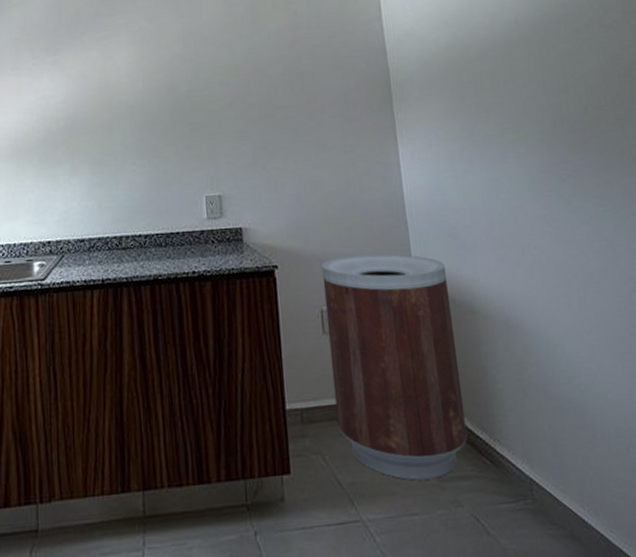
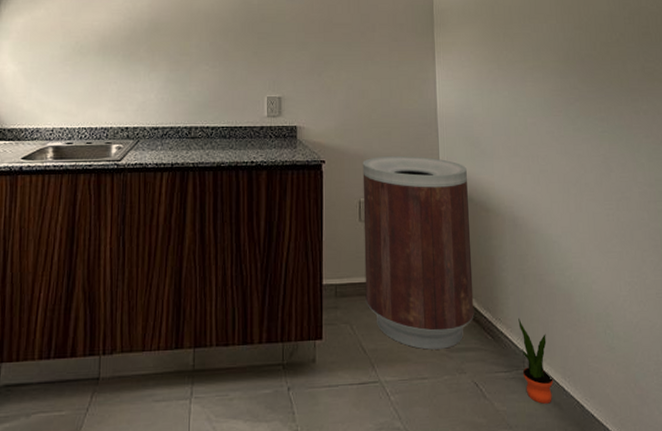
potted plant: none [521,437,570,539] -> present [518,317,554,404]

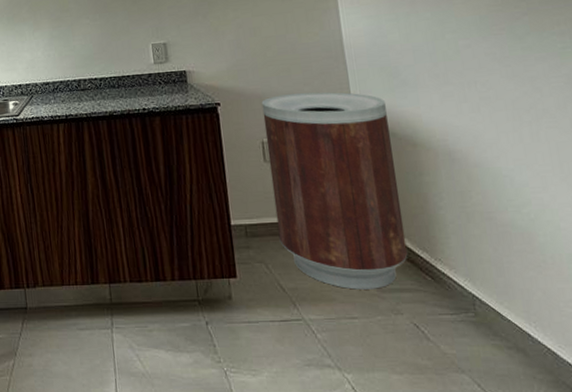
potted plant: present [518,317,554,404] -> none [463,258,515,349]

